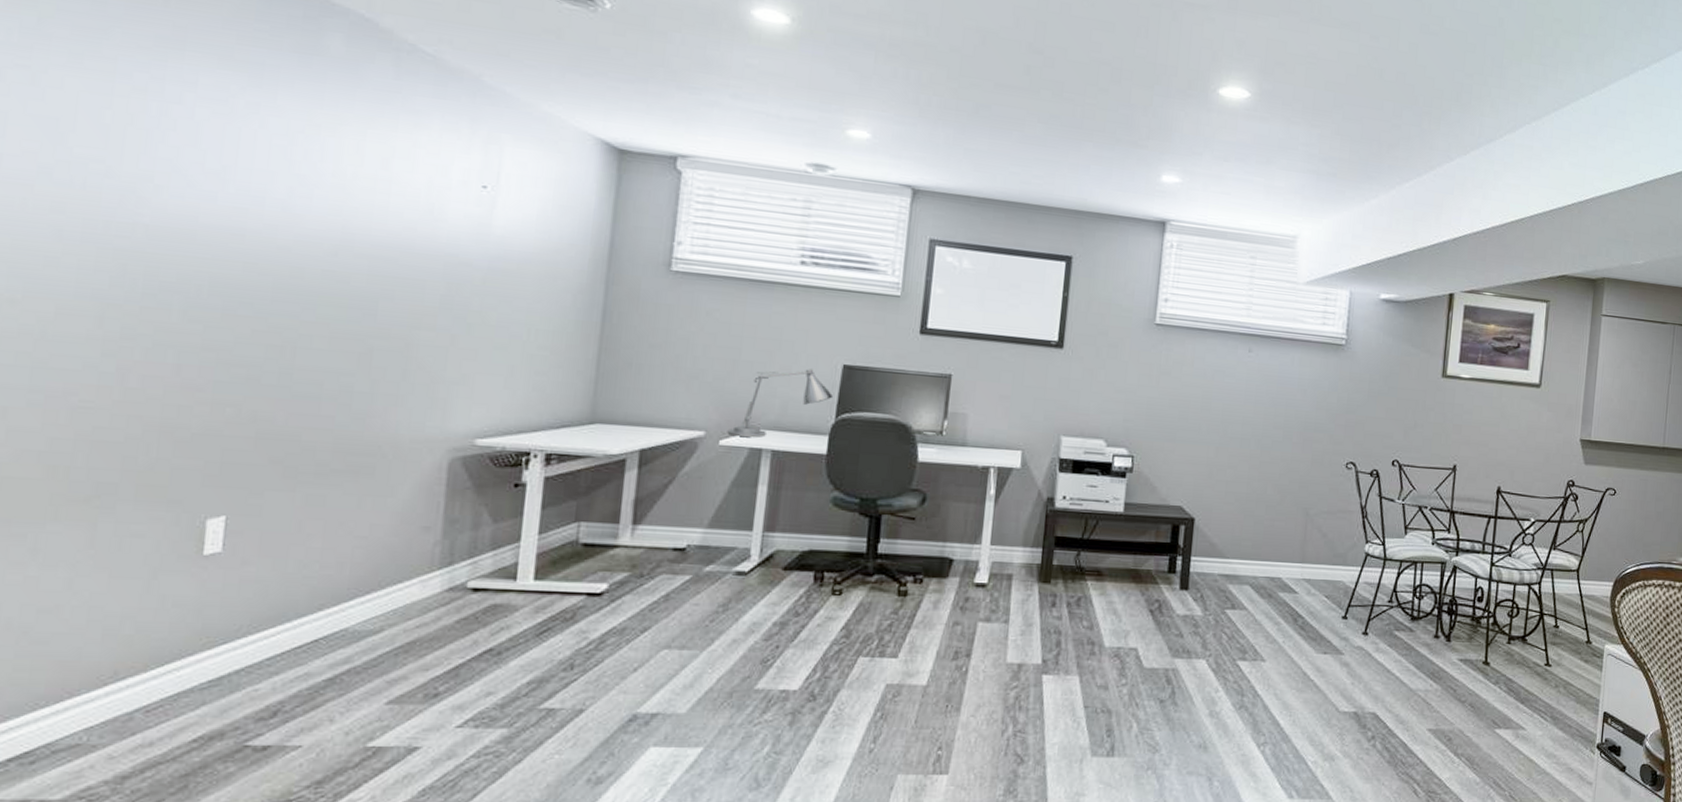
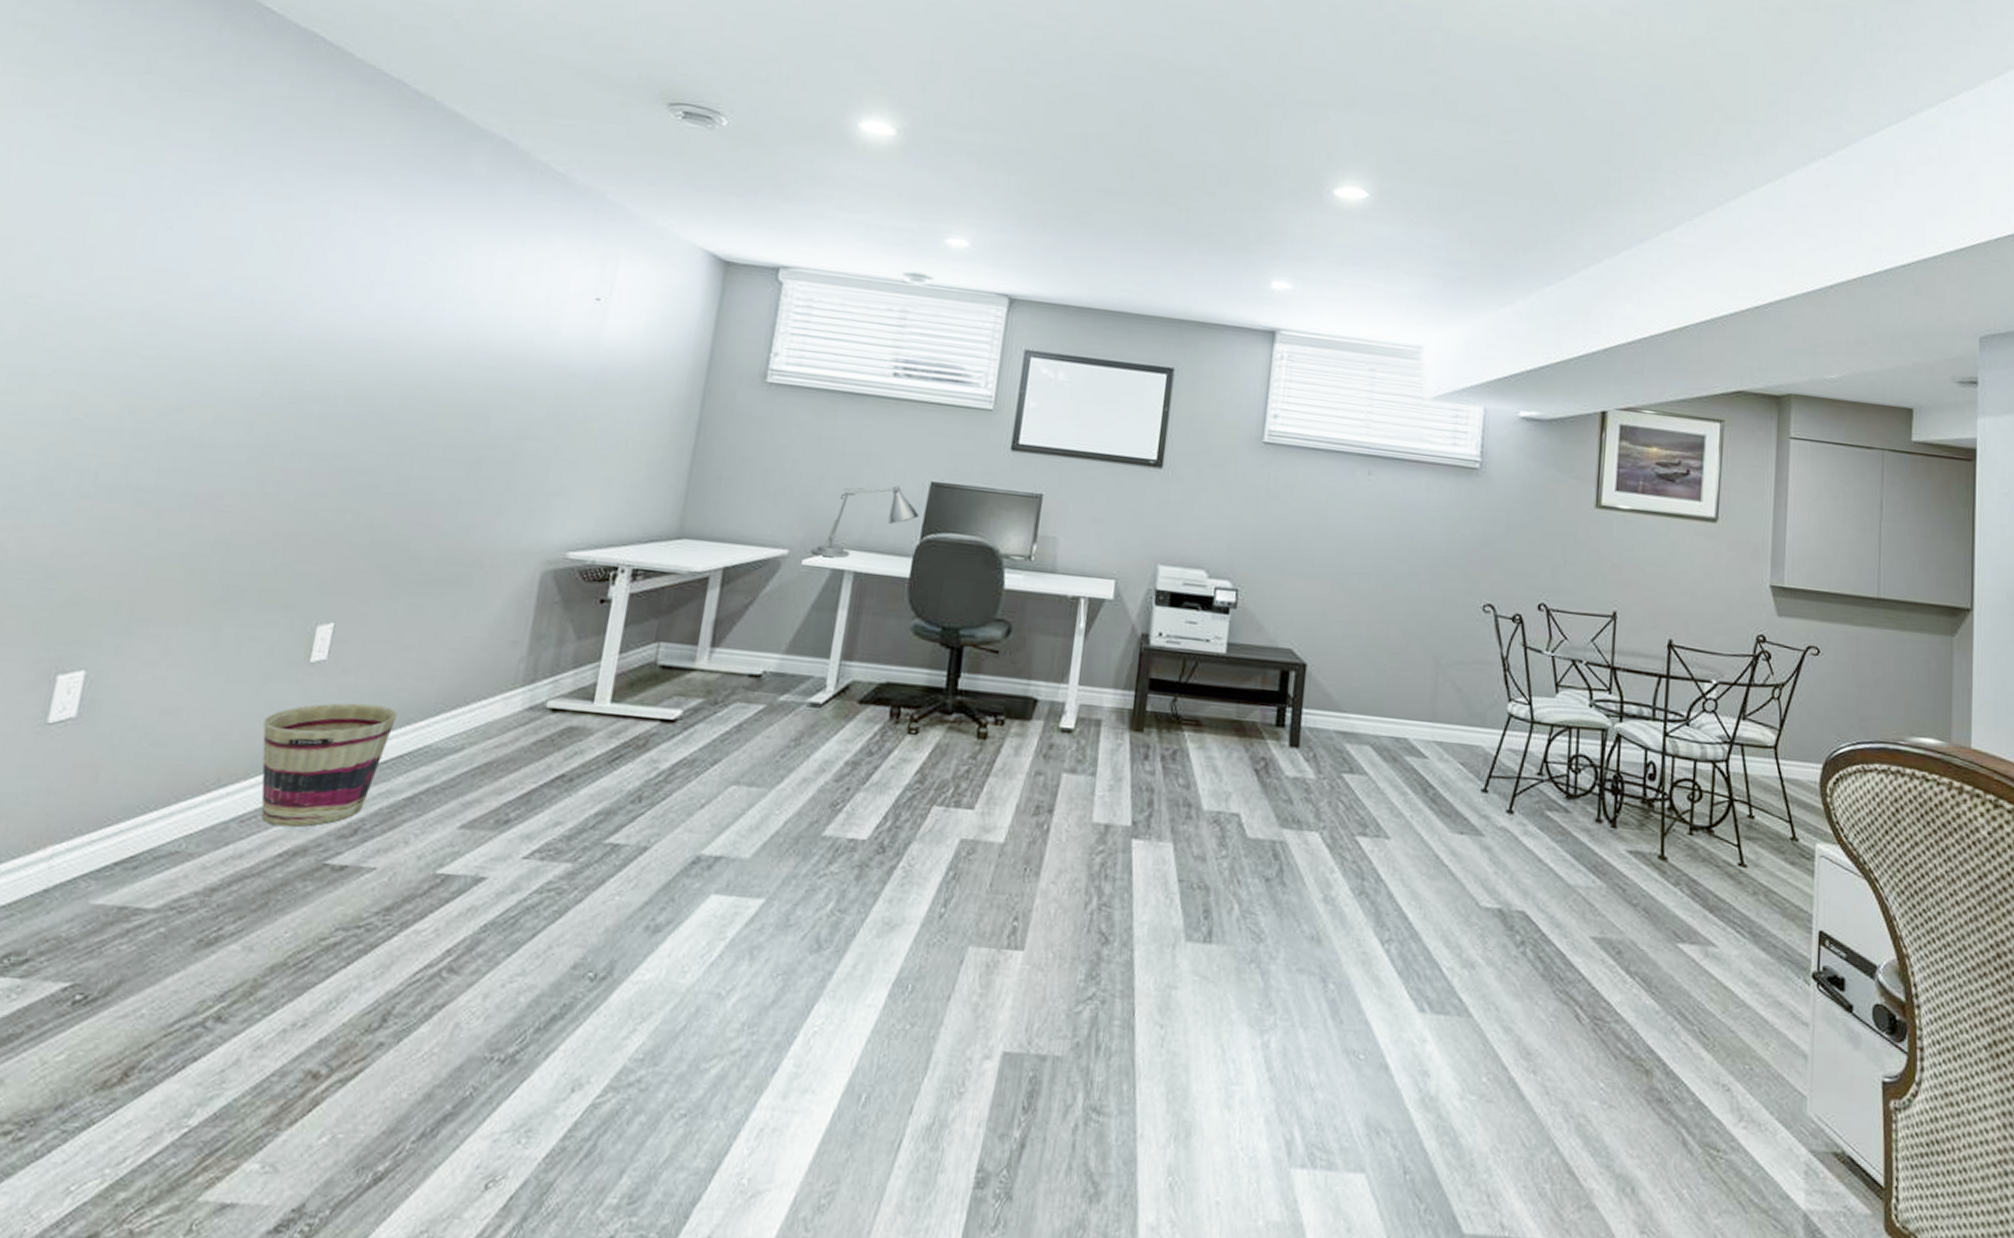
basket: none [159,593,307,713] -> present [261,703,398,827]

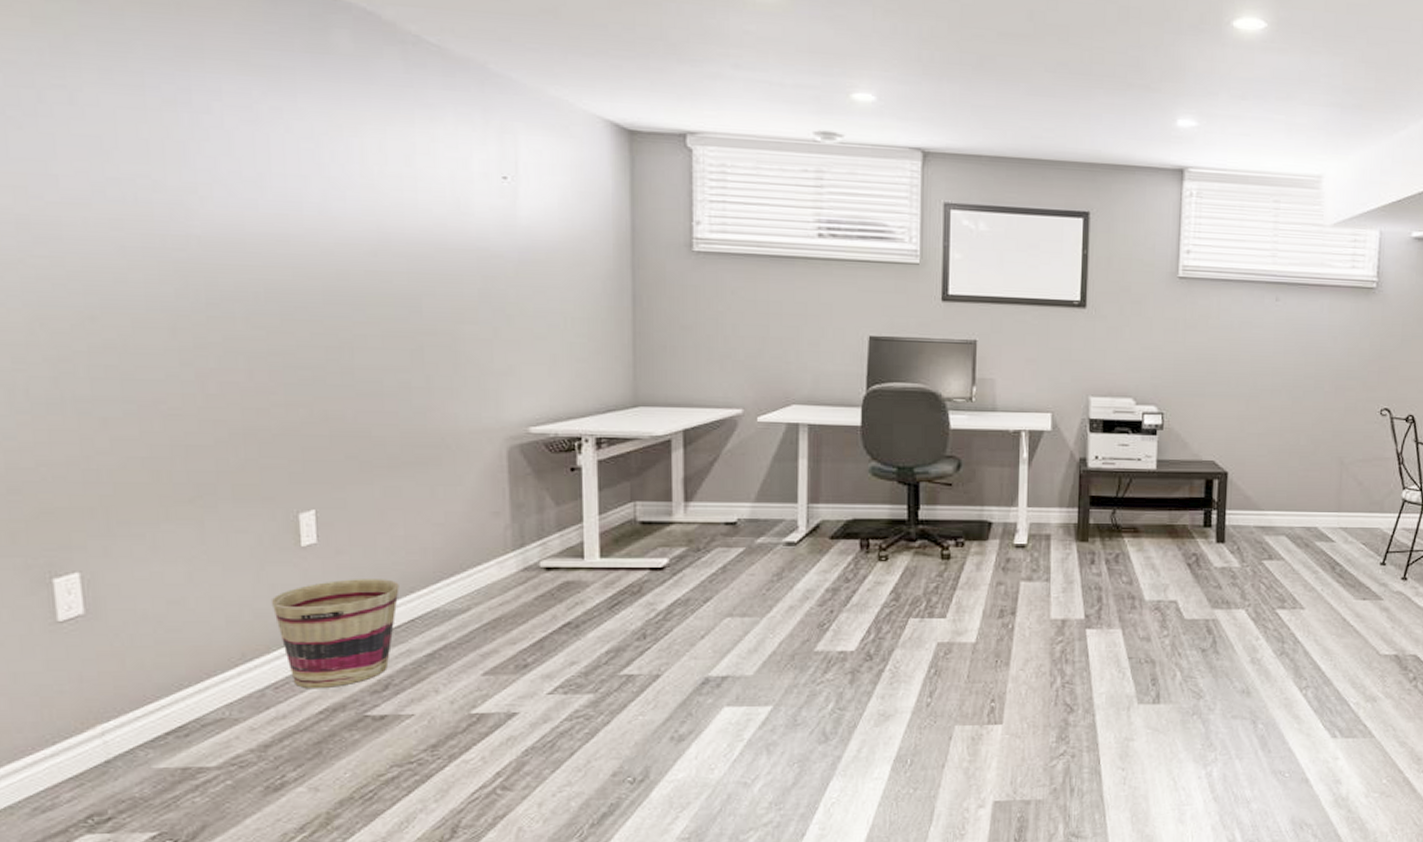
desk lamp: present [810,485,919,559] -> none [764,342,862,414]

